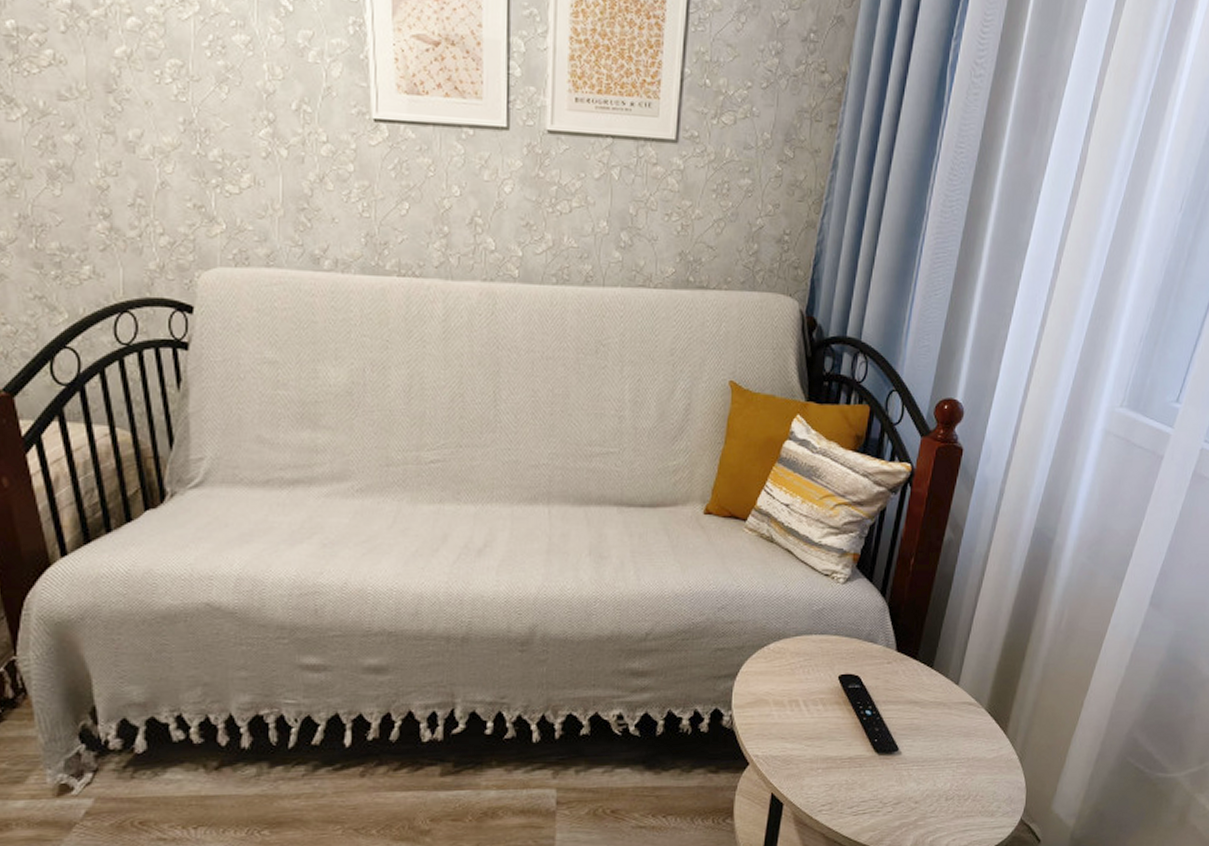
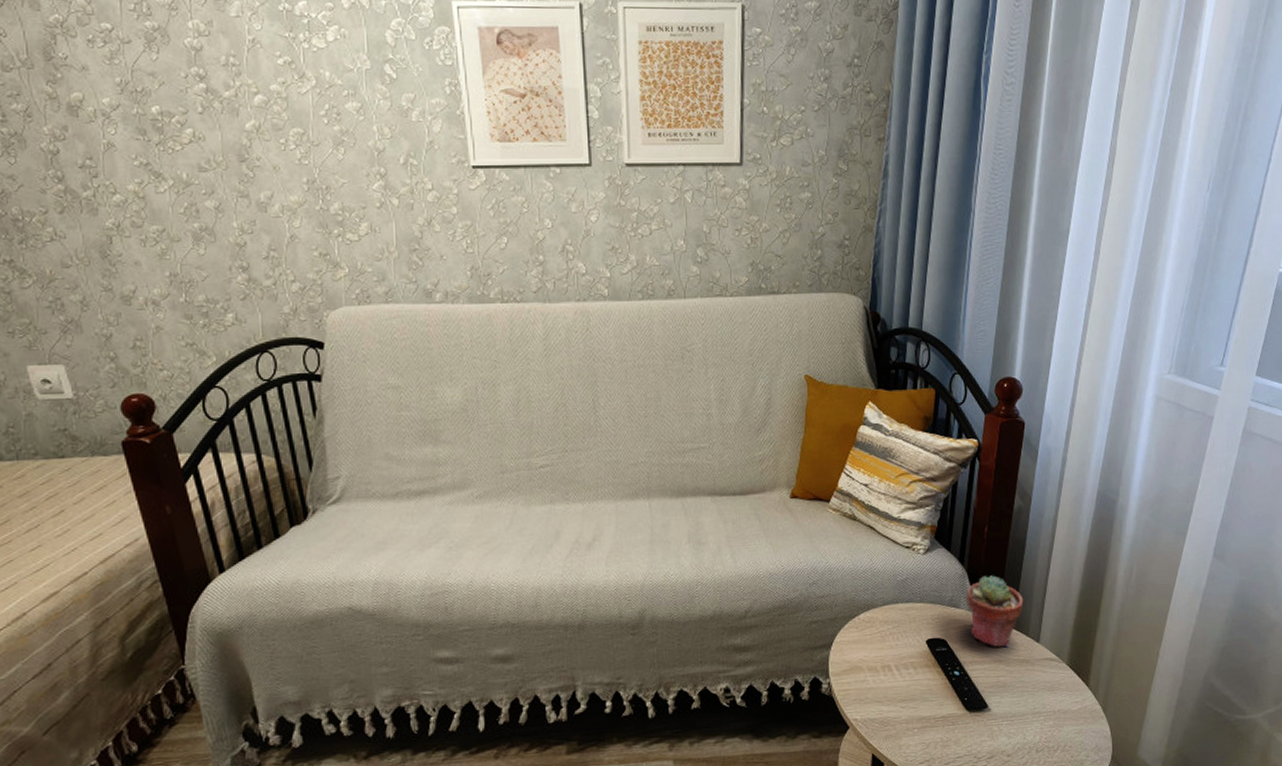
potted succulent: none [885,611,946,688] -> present [966,575,1024,648]

